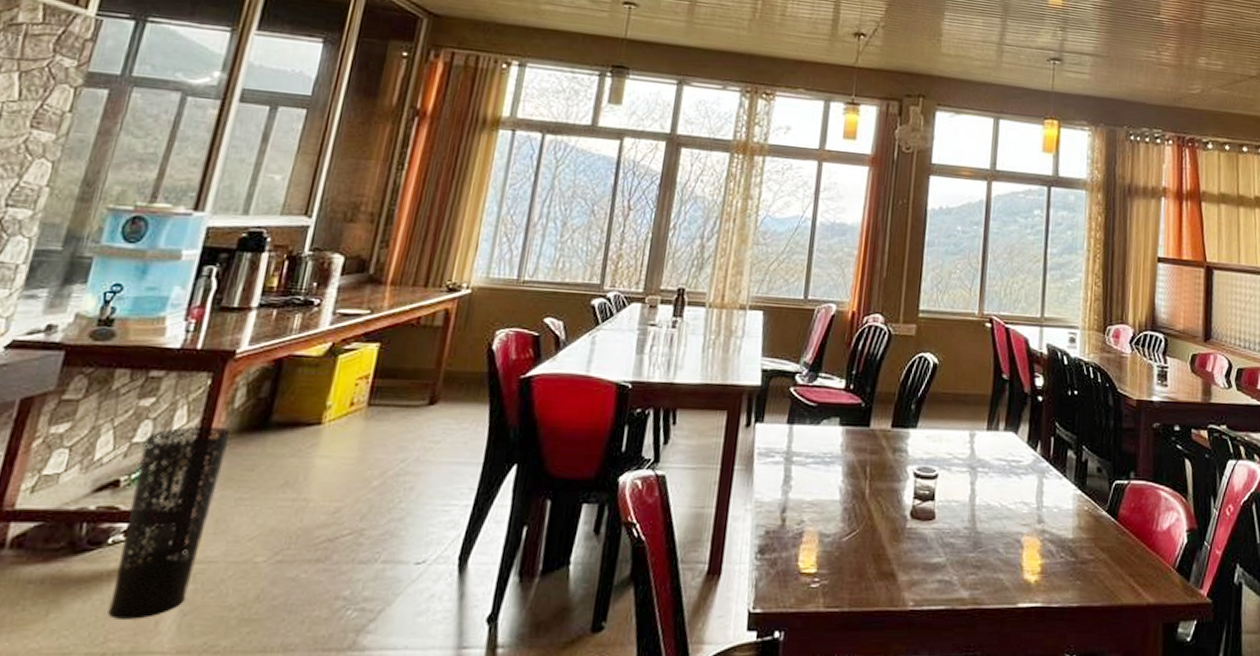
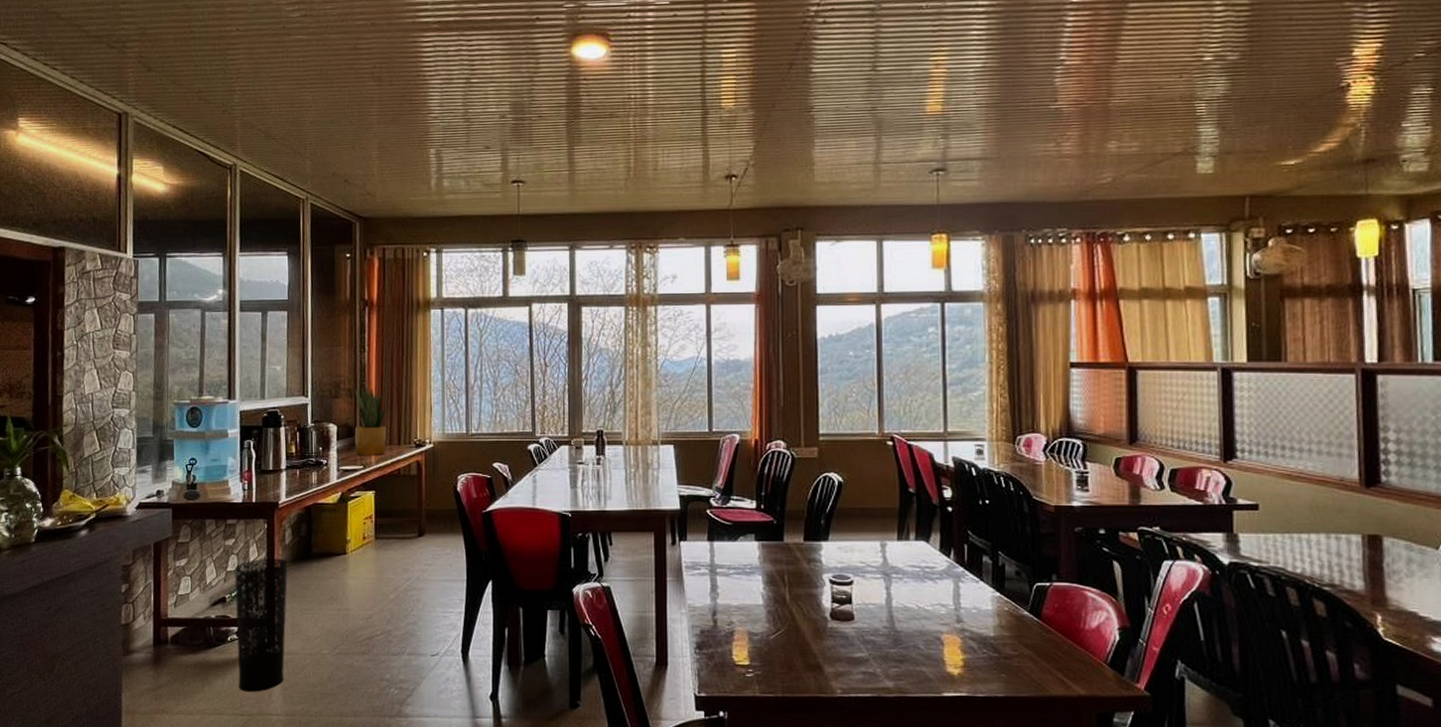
planter: none [363,210,420,299] -> present [354,385,387,456]

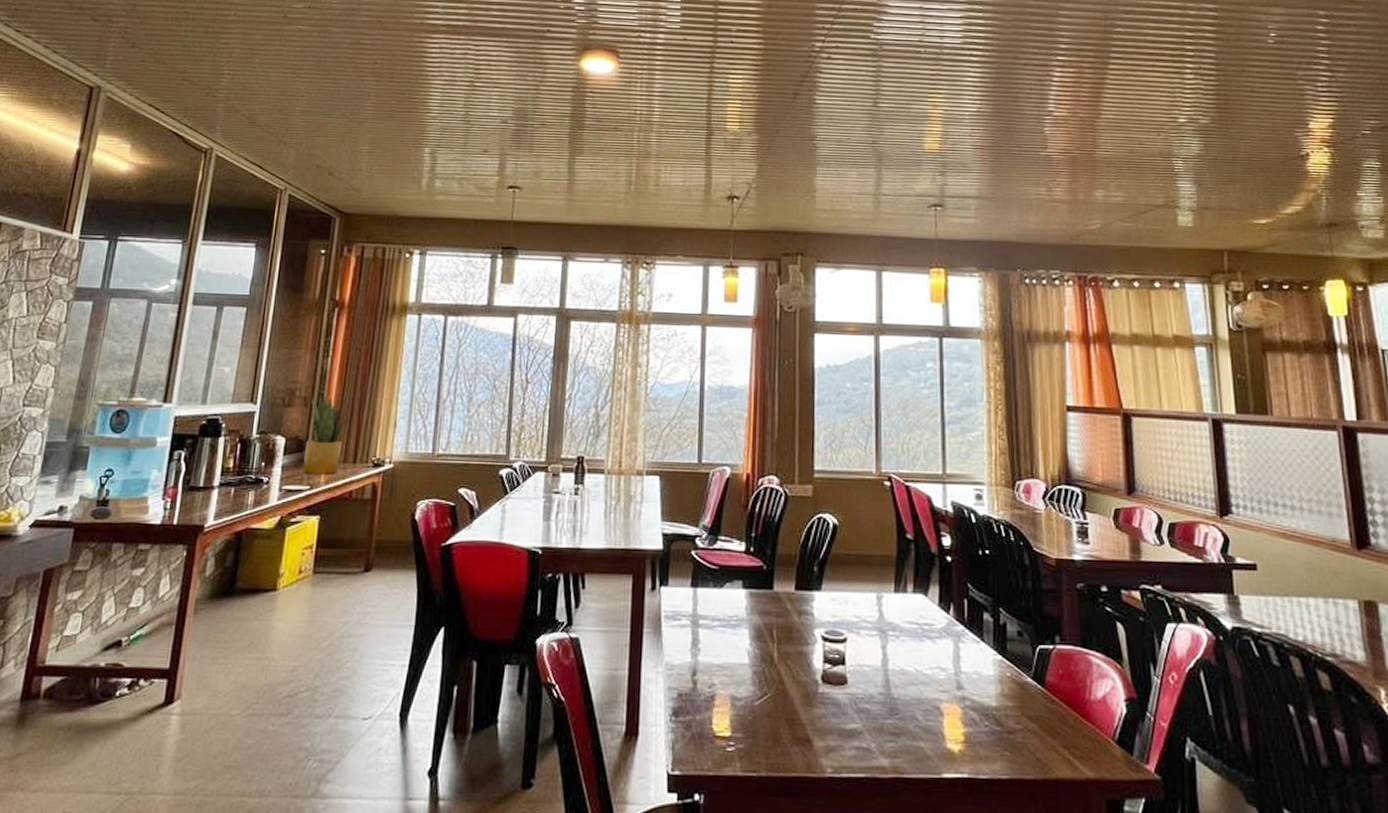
umbrella stand: present [234,558,288,692] -> none [120,593,205,763]

